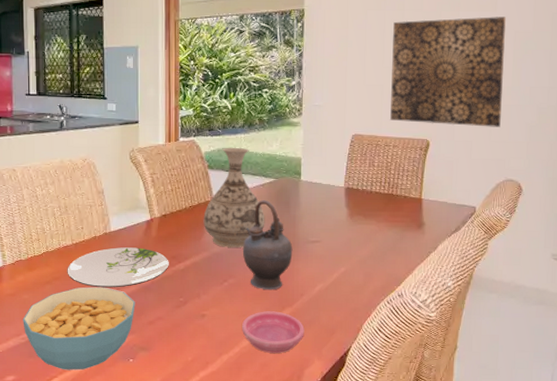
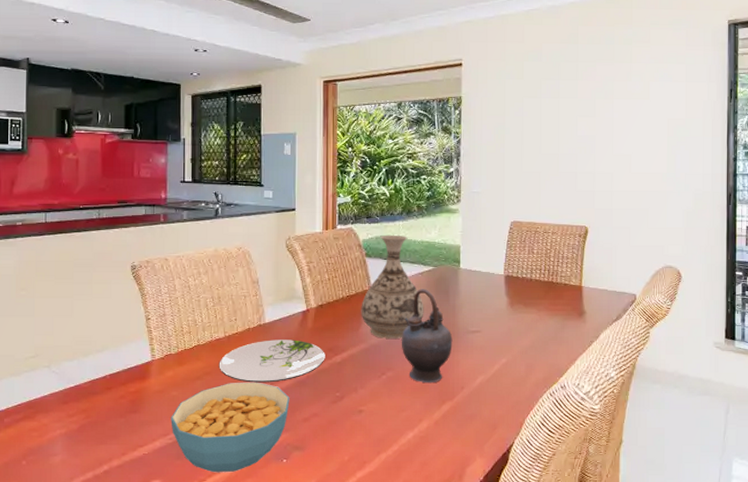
saucer: present [242,311,304,353] -> none [401,405,466,451]
wall art: present [390,17,507,127] -> none [549,104,660,214]

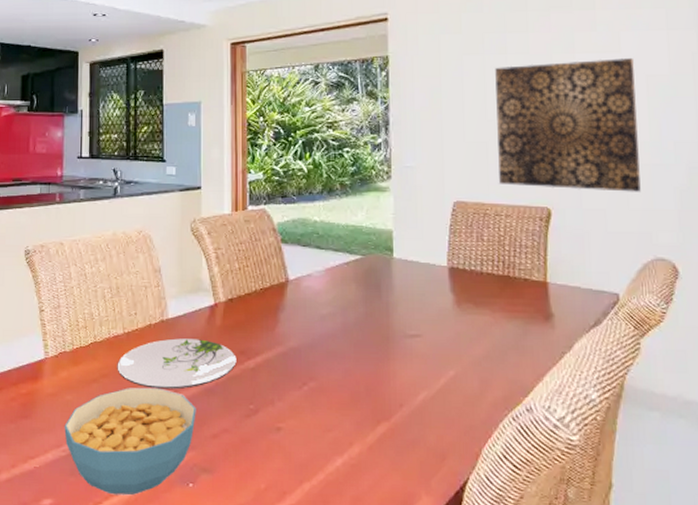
vase: present [361,234,424,338] -> none [277,217,352,342]
teapot: present [401,289,453,384] -> none [325,282,387,398]
wall art: none [549,104,660,214] -> present [495,58,641,192]

